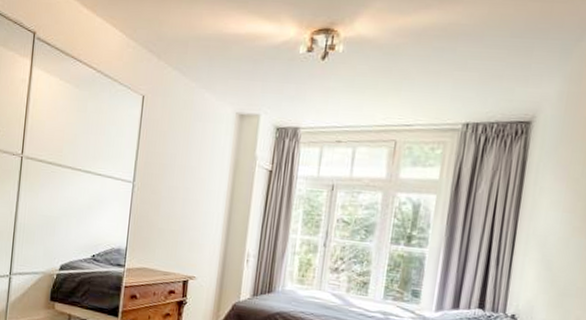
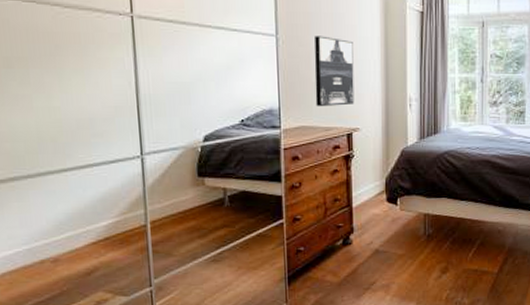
wall art: none [158,185,201,253] -> present [314,36,355,106]

